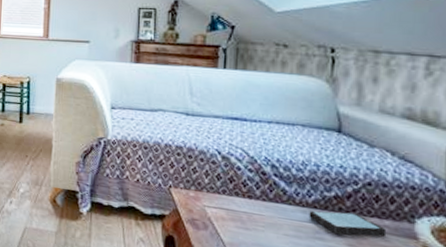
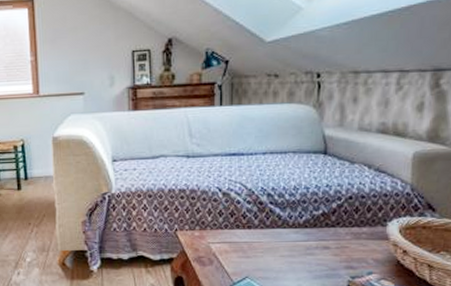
smartphone: present [309,210,387,237] -> none [301,226,365,247]

